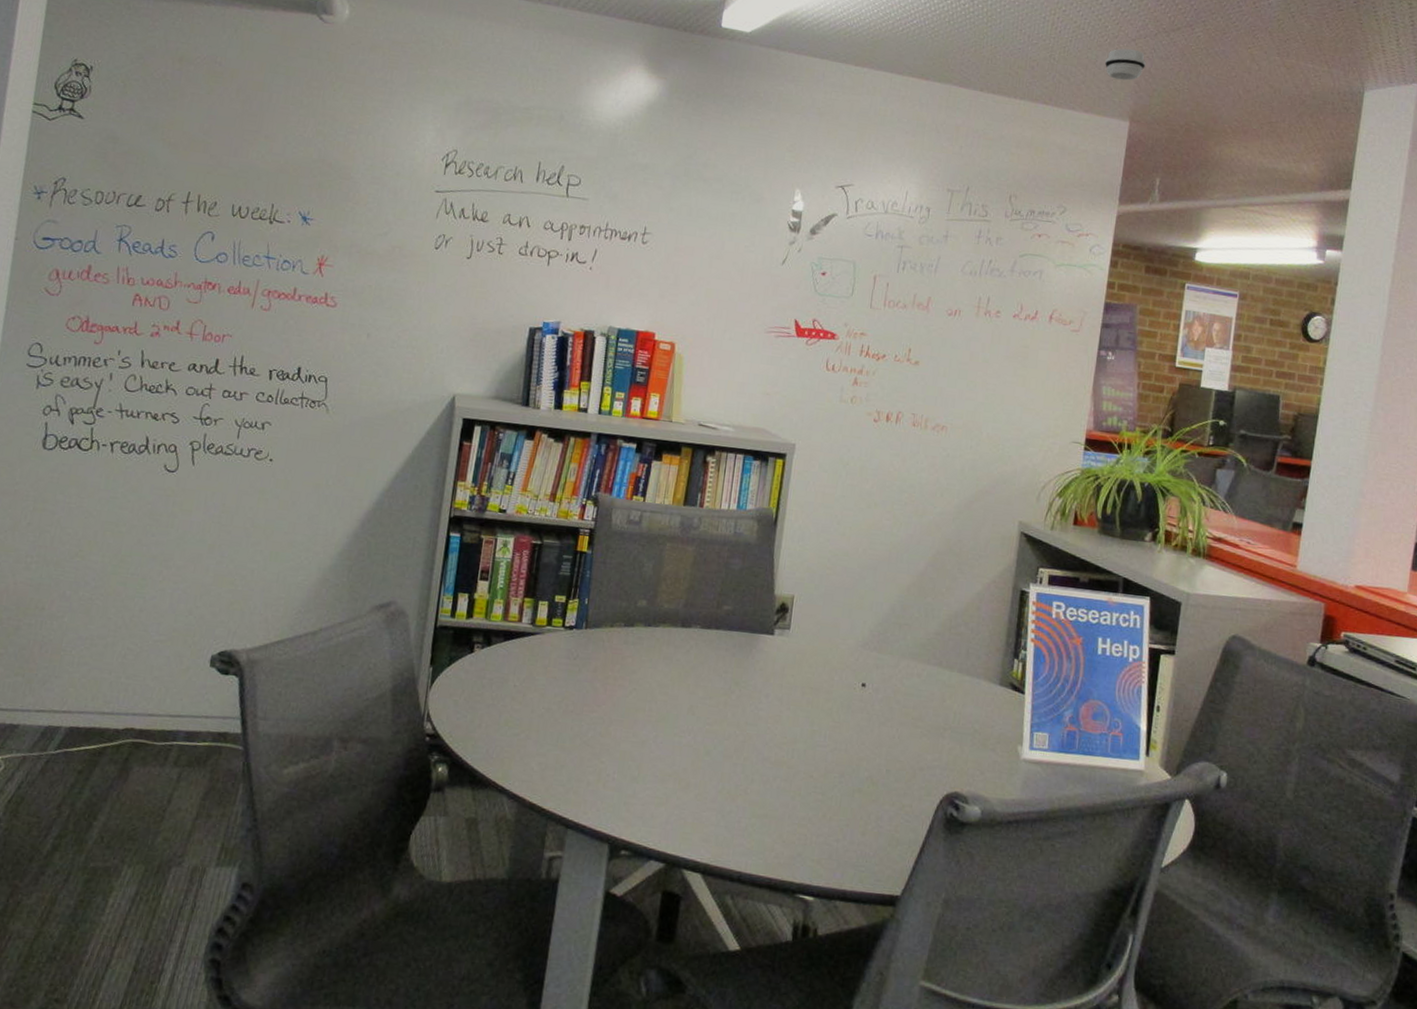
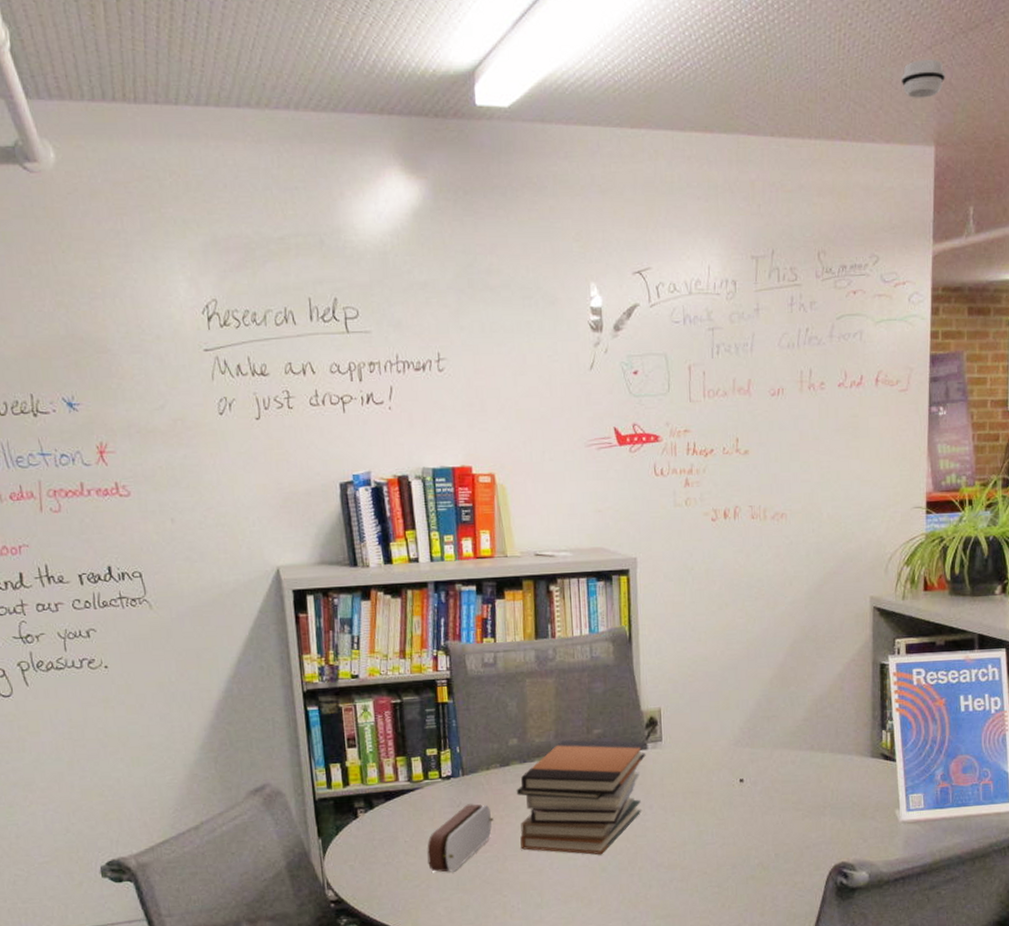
pencil case: none [532,658,607,727] -> present [427,804,494,872]
book stack: none [628,611,773,737] -> present [516,740,646,855]

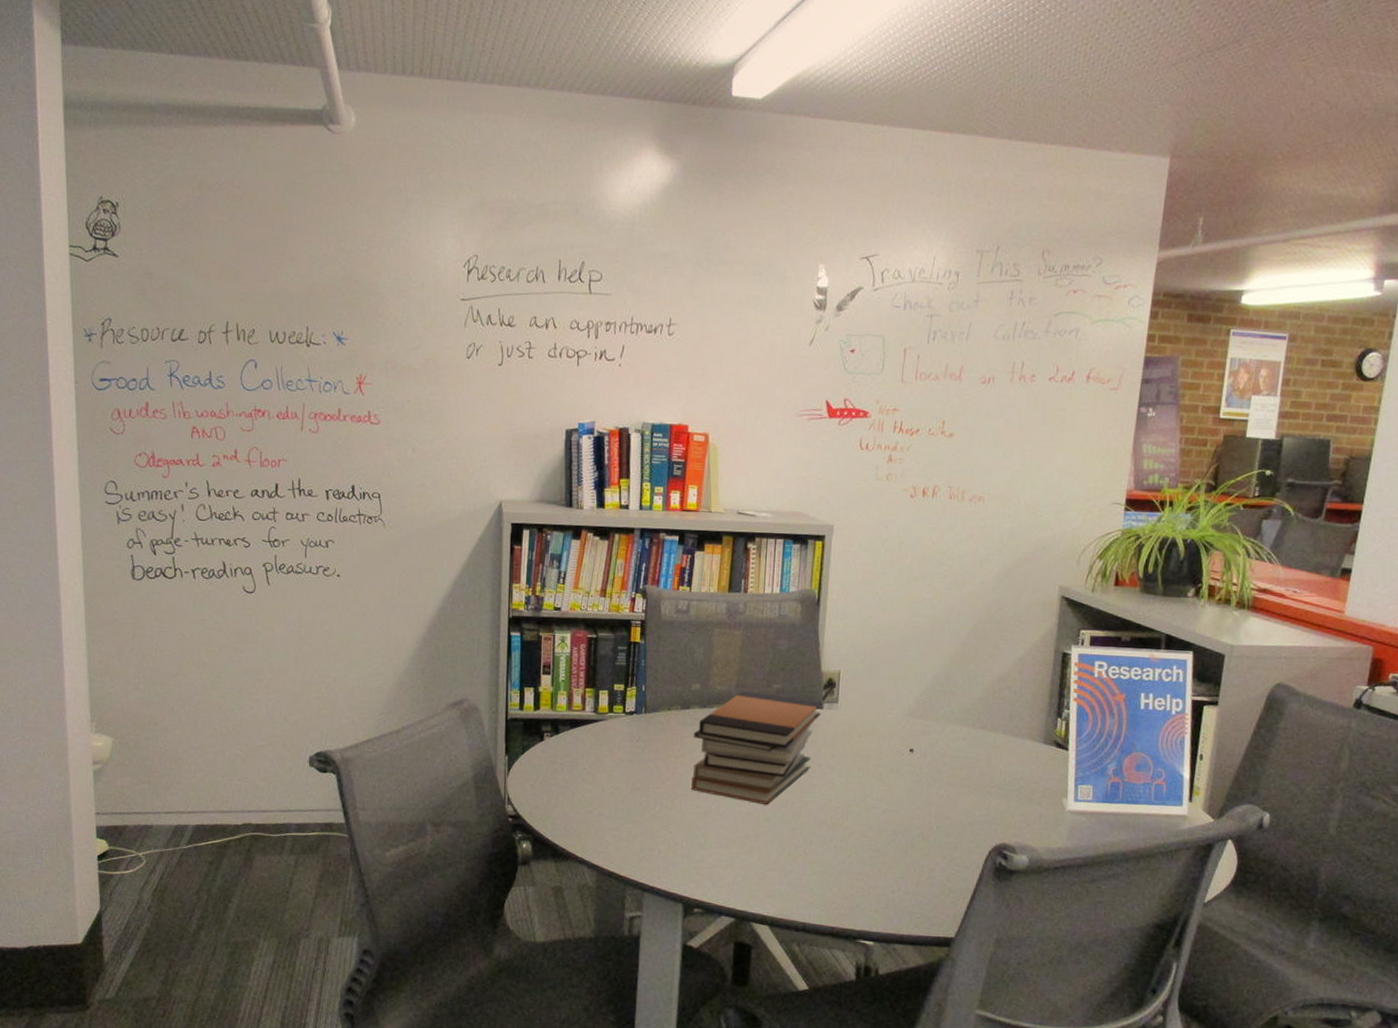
pencil case: present [427,804,494,872] -> none [603,740,669,803]
smoke detector: present [900,59,945,98] -> none [1142,74,1188,112]

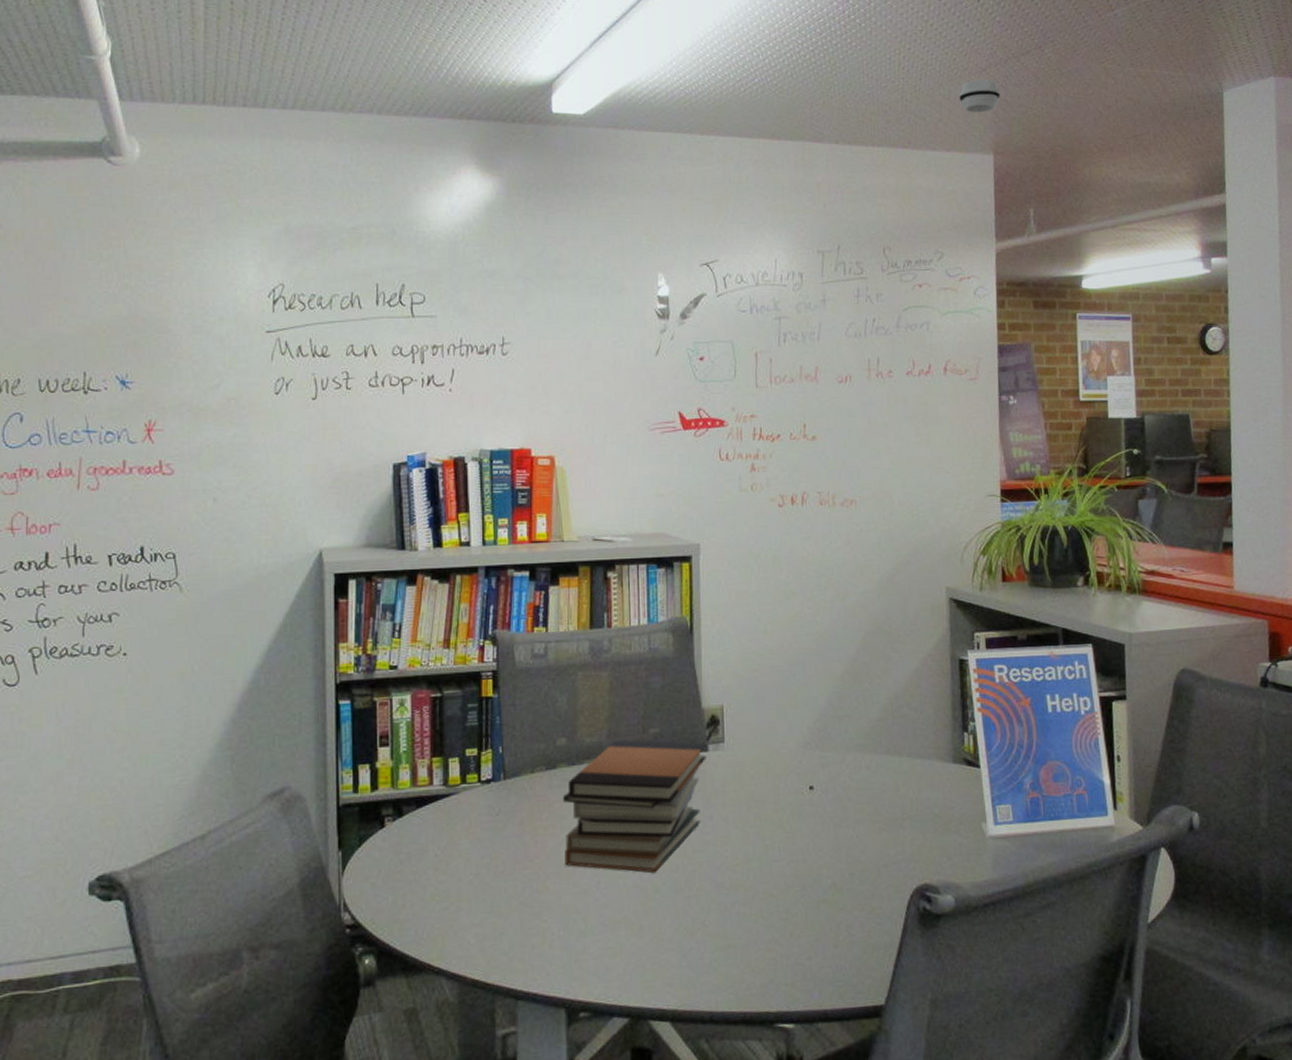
smoke detector: none [1142,74,1188,112] -> present [958,79,1001,113]

